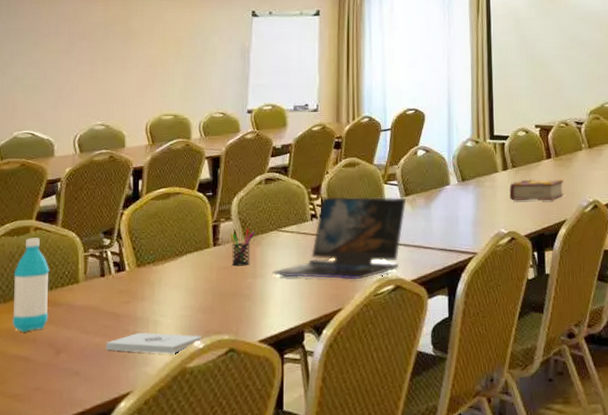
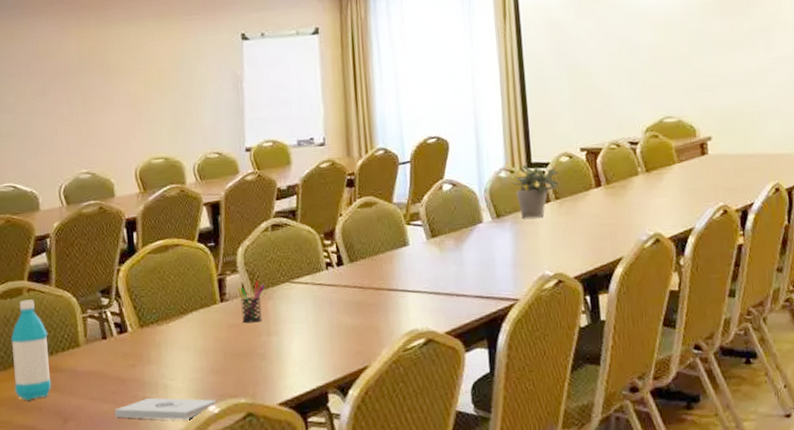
laptop: present [273,196,407,280] -> none [288,239,434,334]
potted plant: none [477,137,516,183] -> present [512,165,559,218]
book: present [509,179,564,201] -> none [553,210,619,239]

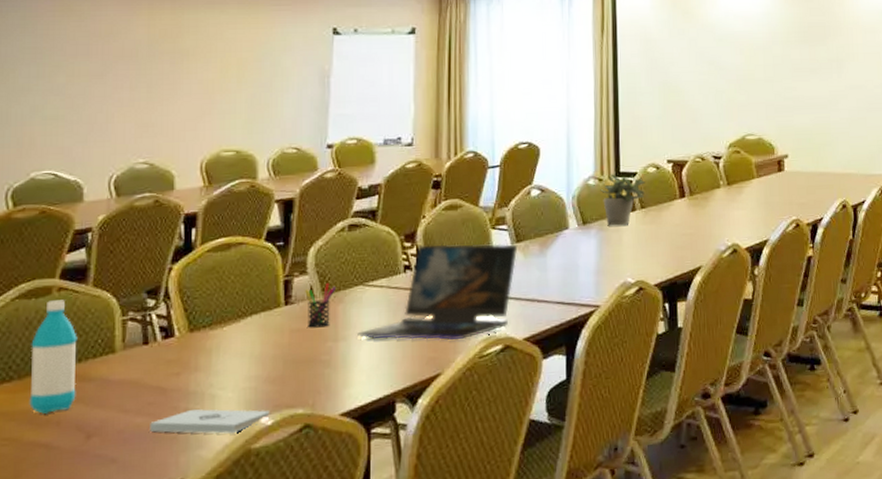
laptop: none [288,239,434,334] -> present [357,243,518,340]

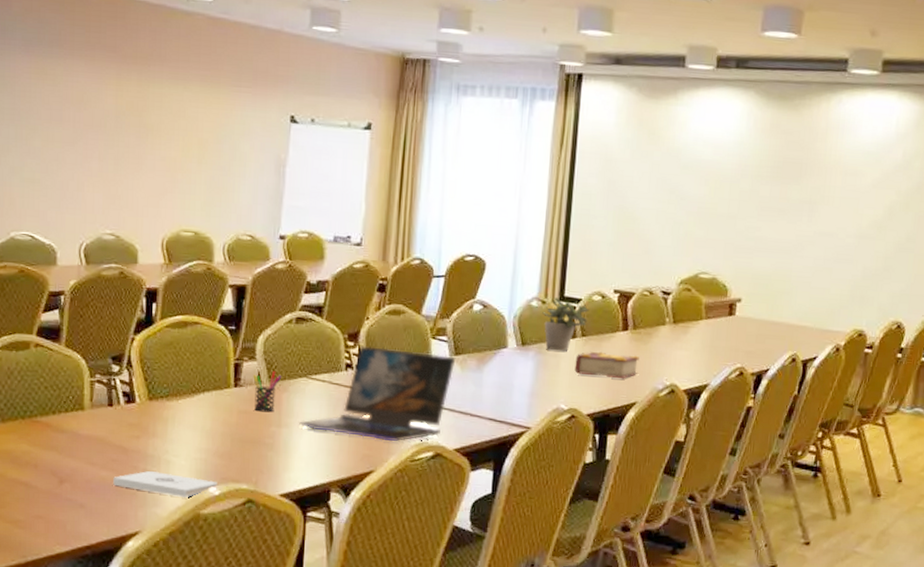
water bottle: present [29,300,78,414] -> none [11,354,52,456]
book: none [637,220,700,247] -> present [574,351,639,378]

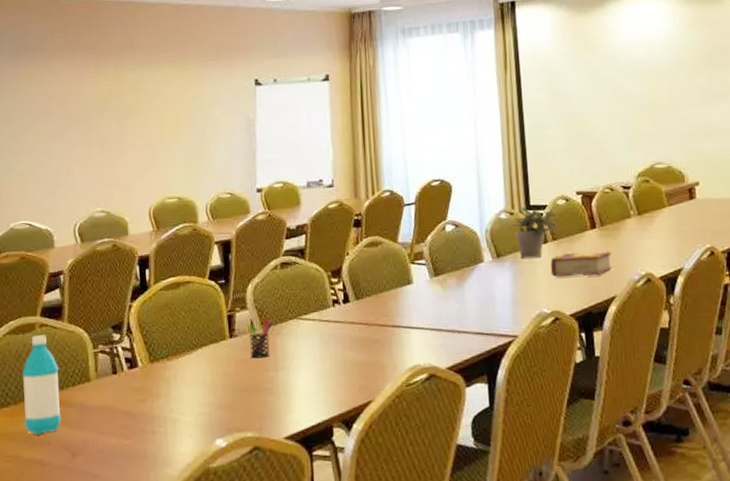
water bottle: none [11,354,52,456] -> present [22,335,62,435]
notepad: present [113,471,217,498] -> none [123,432,224,455]
laptop: present [299,346,456,442] -> none [295,277,437,370]

